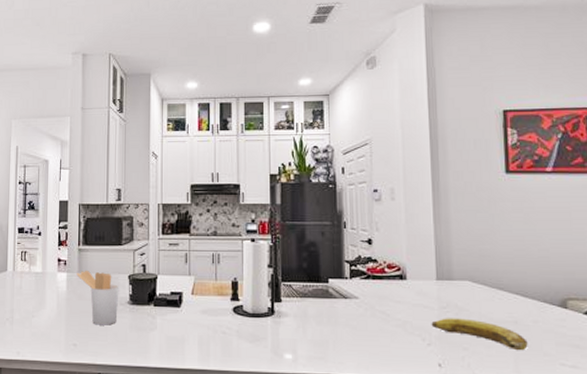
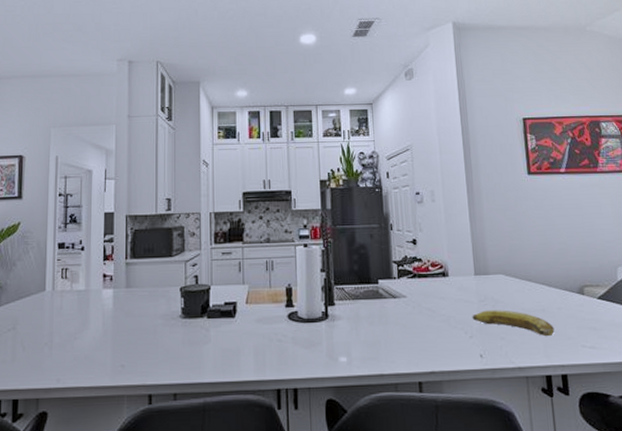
utensil holder: present [76,270,119,325] -> none [124,284,170,343]

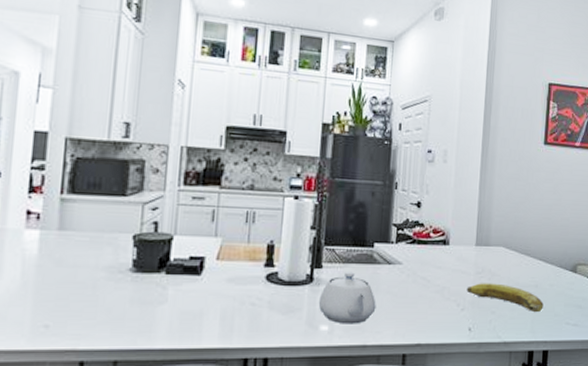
teapot: none [335,307,388,355] -> present [318,272,376,324]

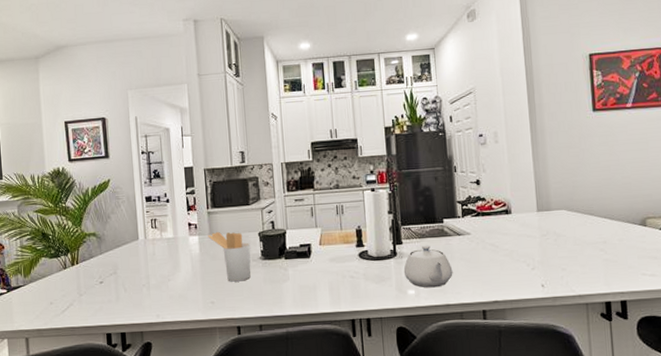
utensil holder: none [55,226,119,299] -> present [208,231,251,282]
banana: present [466,283,544,313] -> none [534,243,615,267]

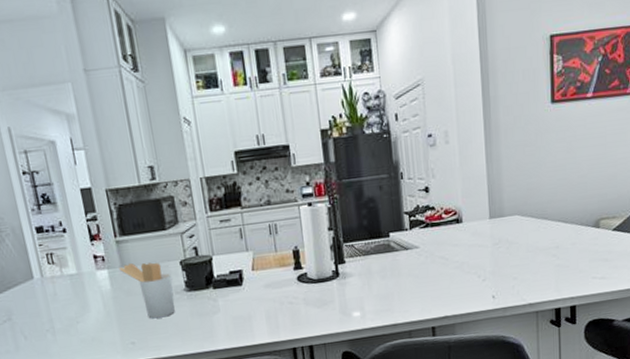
teapot: present [403,245,453,288] -> none [347,262,401,309]

